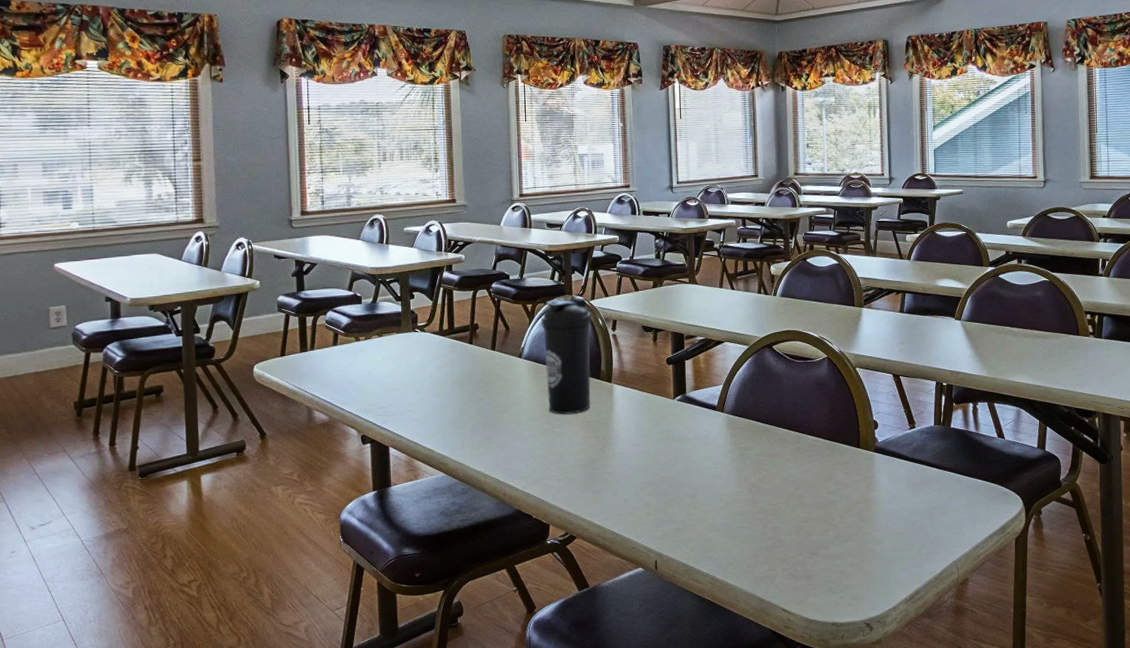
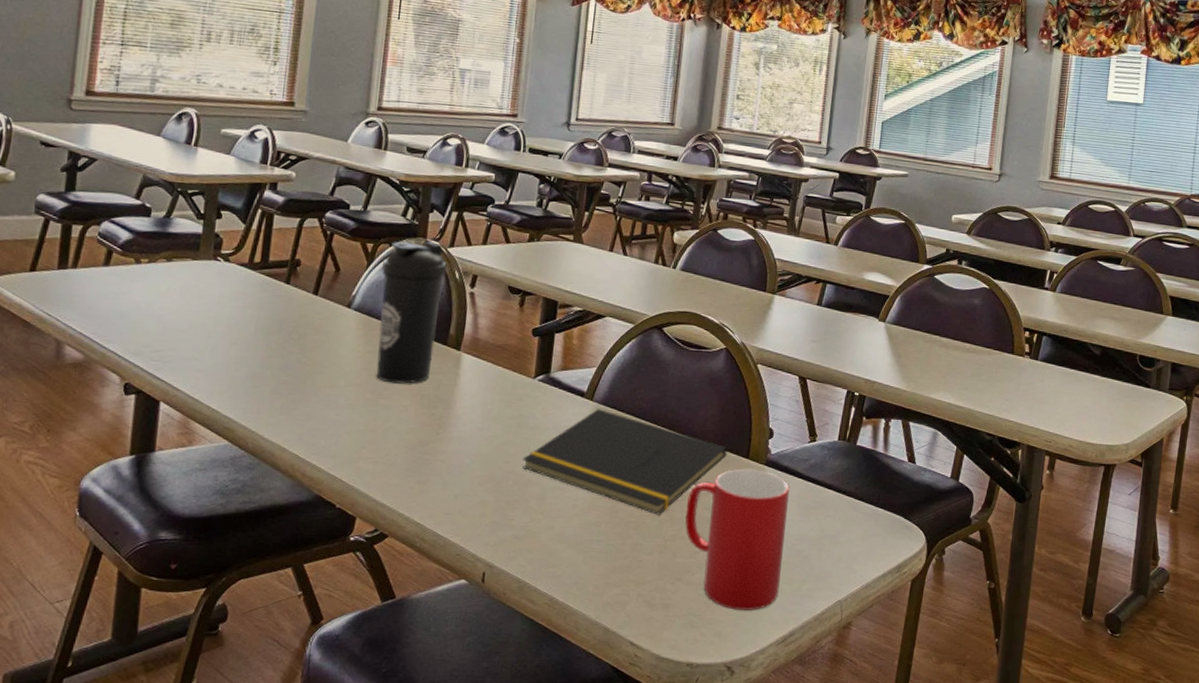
notepad: none [673,418,841,502] -> present [522,409,728,515]
cup: none [812,456,902,576] -> present [685,468,791,610]

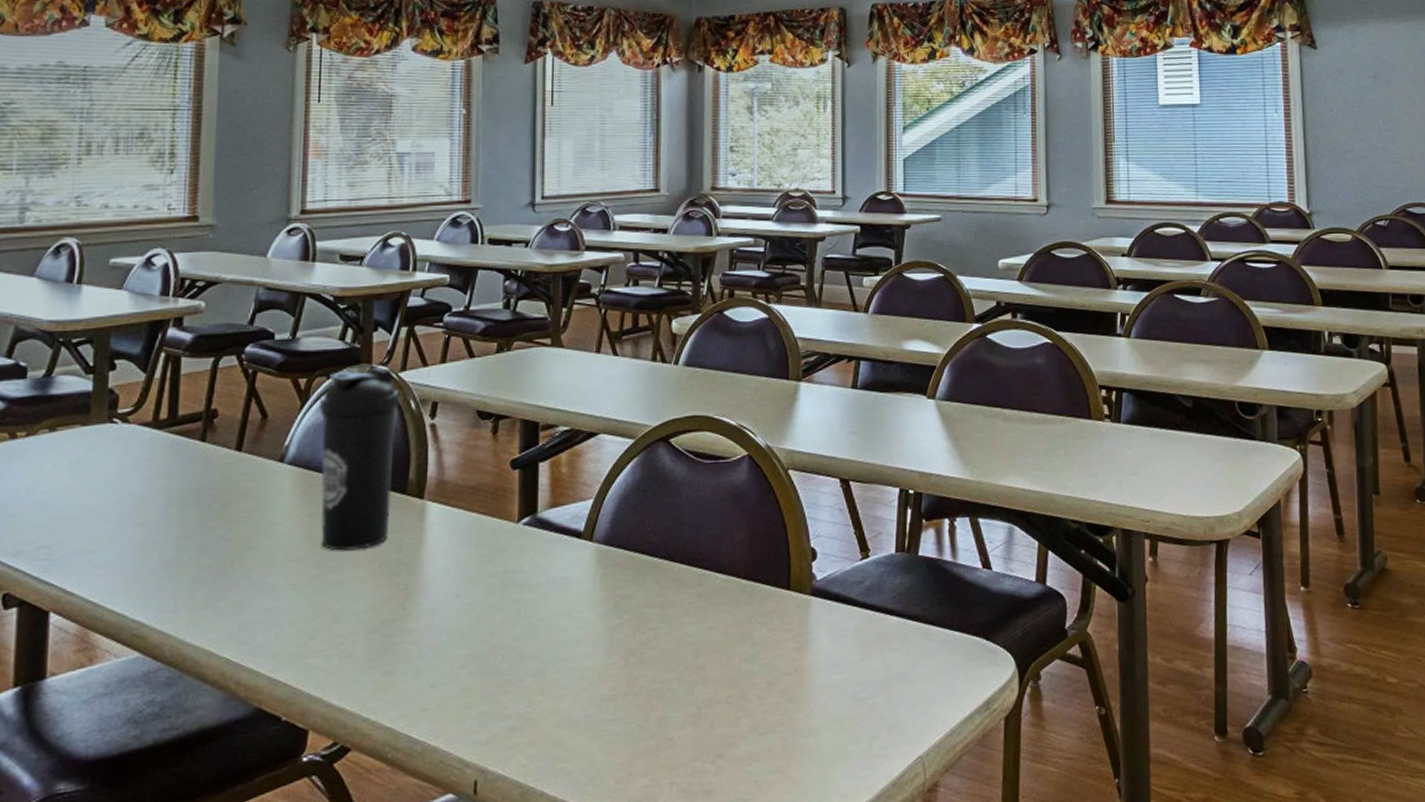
notepad: present [522,409,728,515] -> none [512,550,763,677]
cup: present [685,468,791,610] -> none [719,602,846,787]

